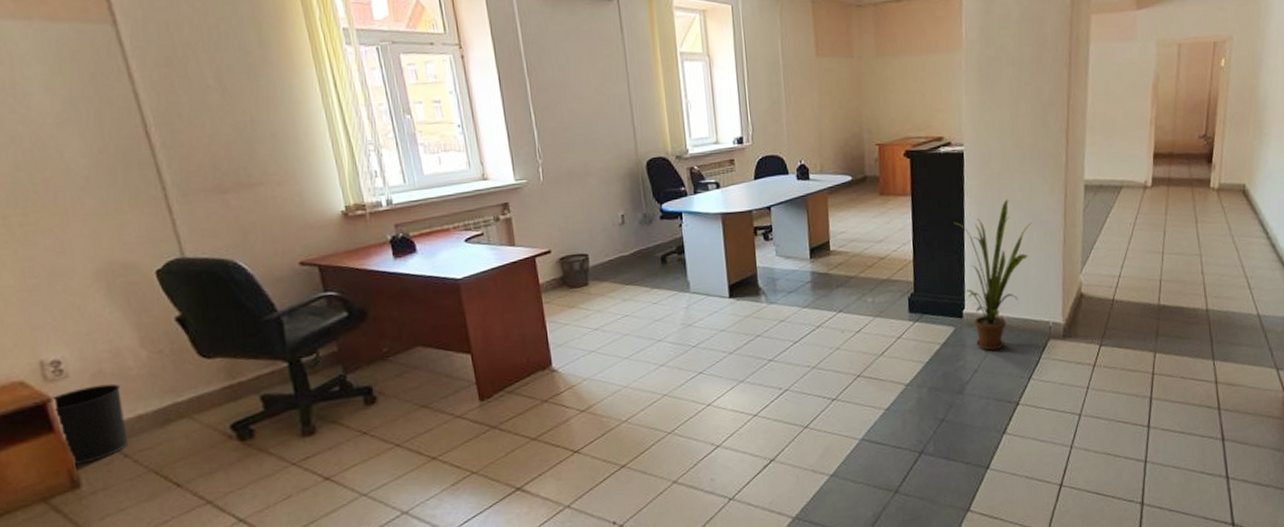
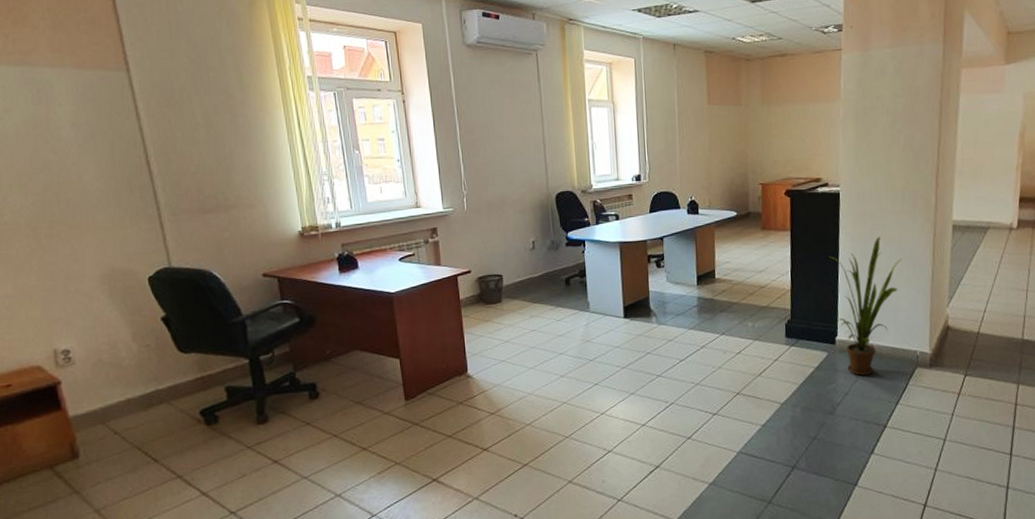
wastebasket: present [52,383,128,464] -> none [61,371,118,438]

